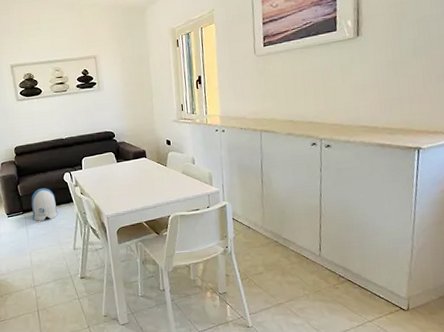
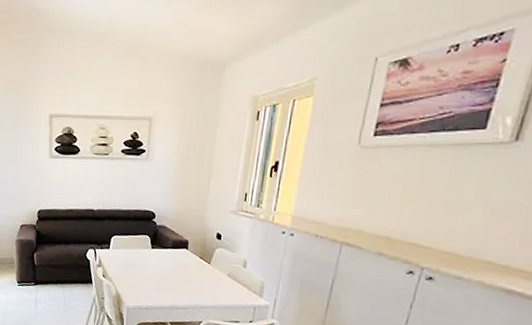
sun visor: present [31,187,58,221] -> none [44,260,73,297]

